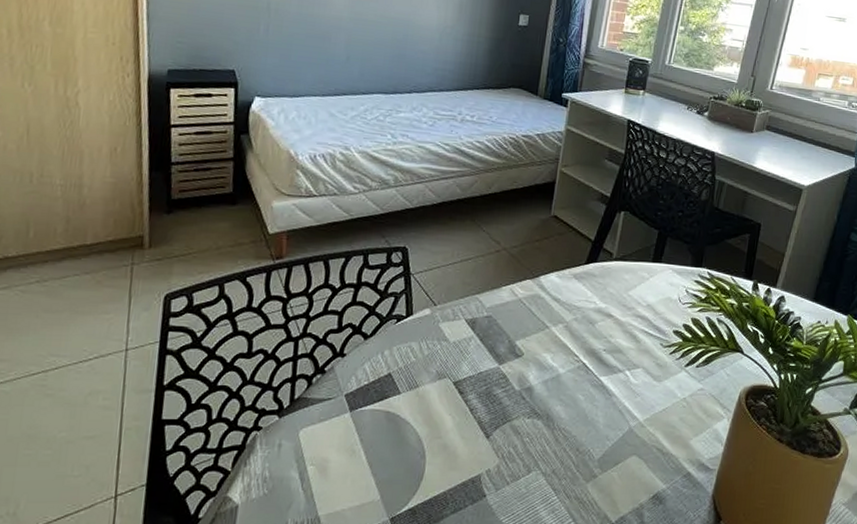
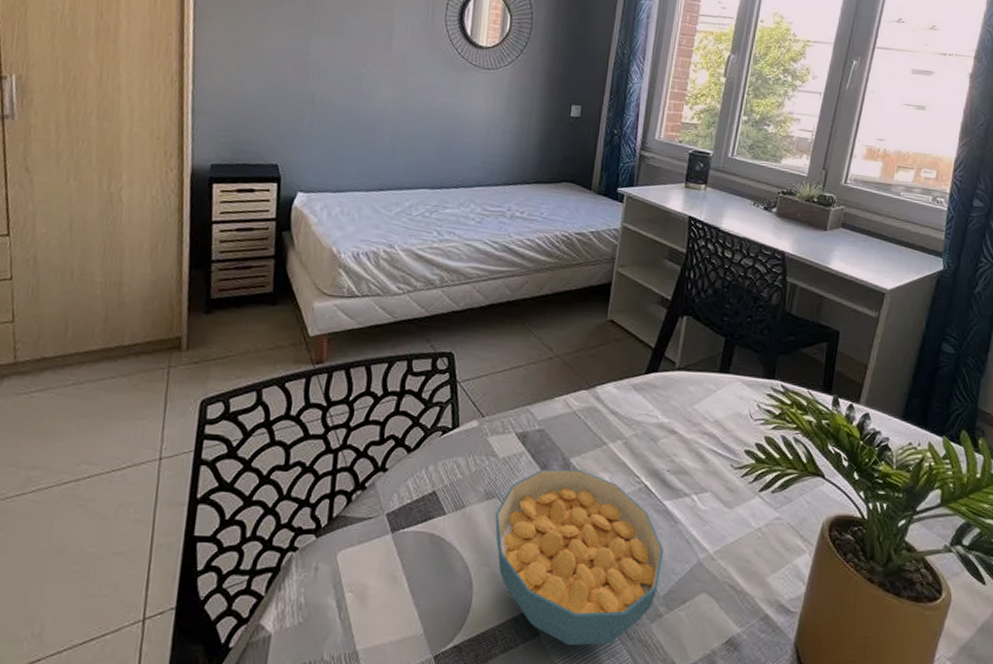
cereal bowl: none [446,350,600,504] -> present [495,468,664,646]

